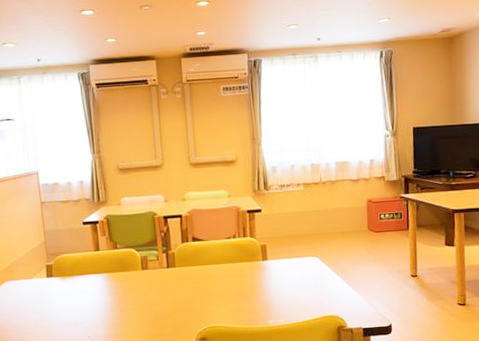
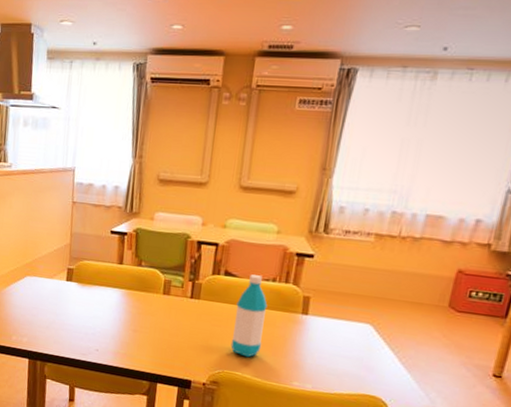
water bottle: none [207,235,236,309] -> present [230,274,268,358]

